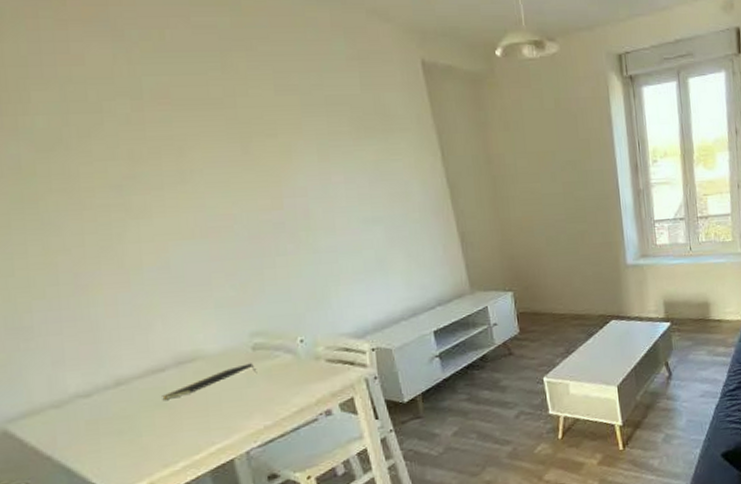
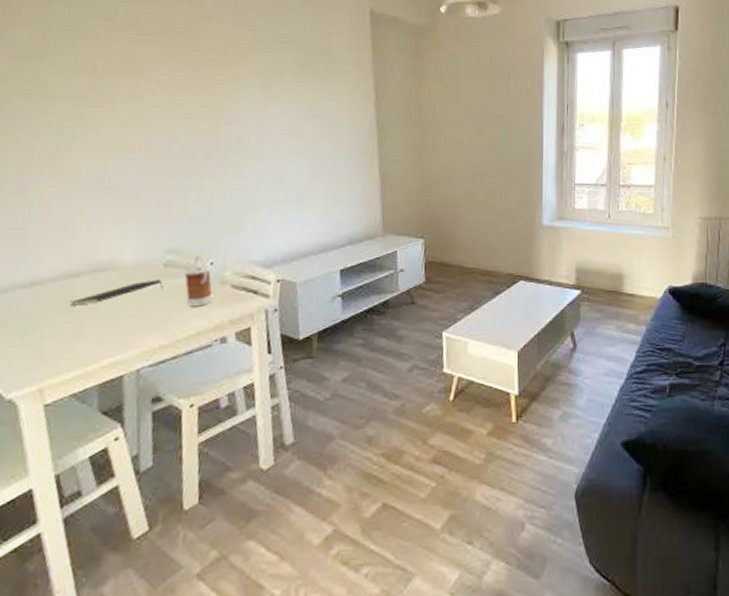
kettle: none [275,334,309,386] -> present [184,255,213,307]

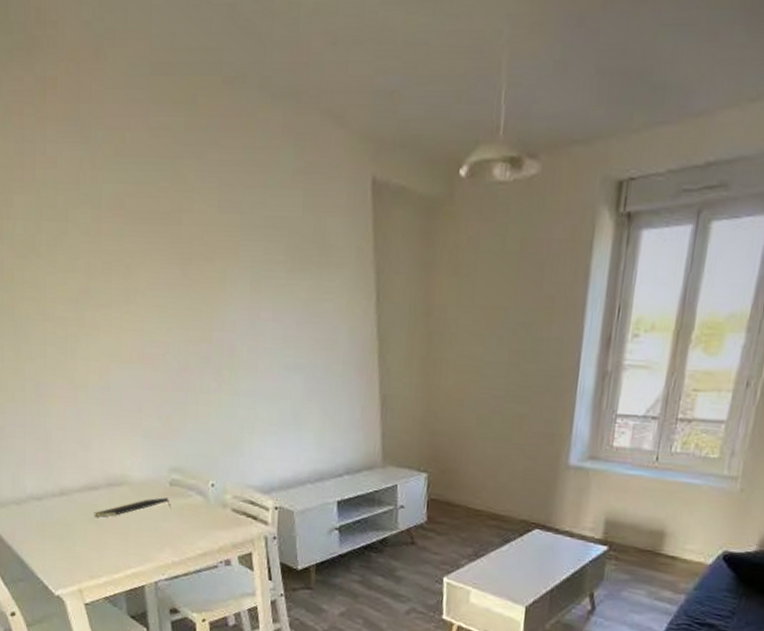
kettle: present [184,255,213,307] -> none [189,476,216,528]

